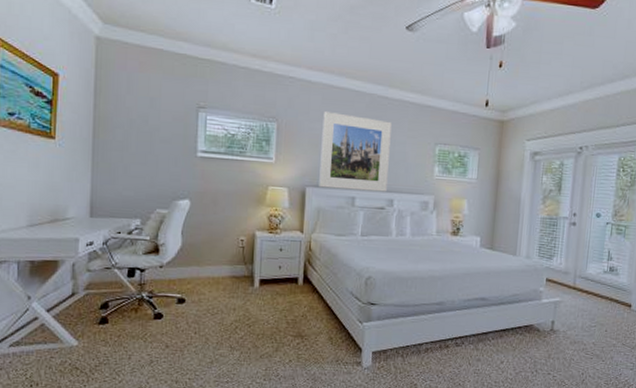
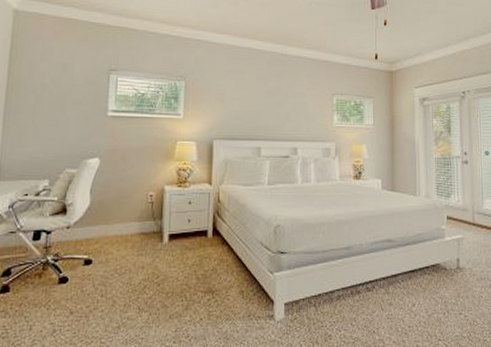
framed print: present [319,110,392,192] -> none [226,68,292,141]

